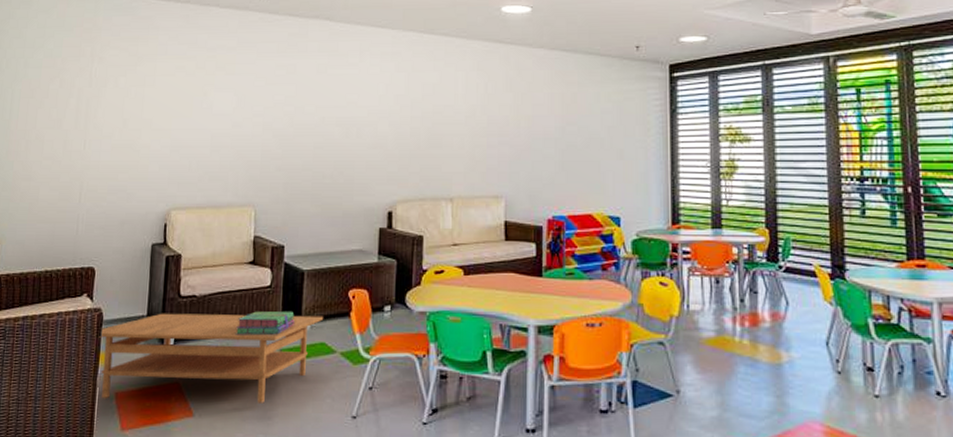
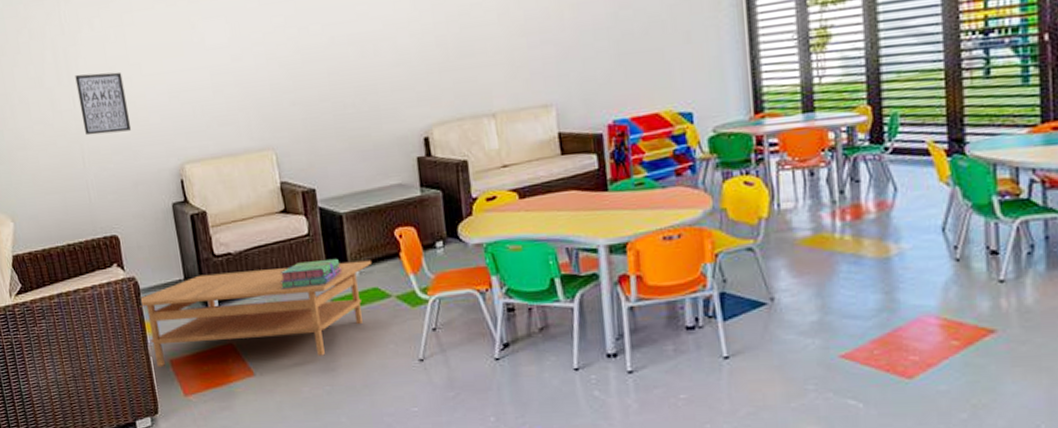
wall art: none [88,121,134,175] -> present [75,72,132,136]

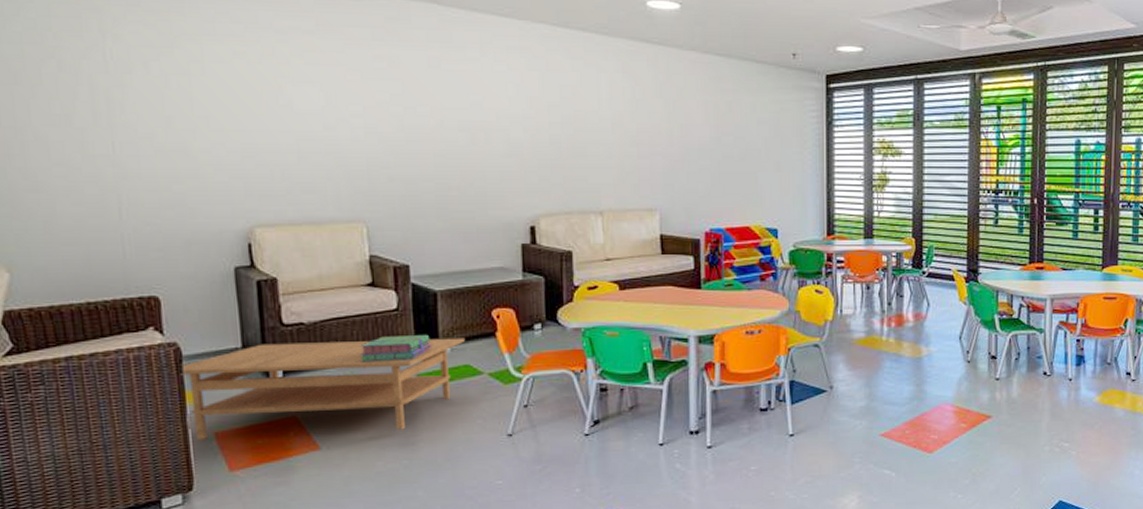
wall art: present [75,72,132,136] -> none [118,118,190,186]

